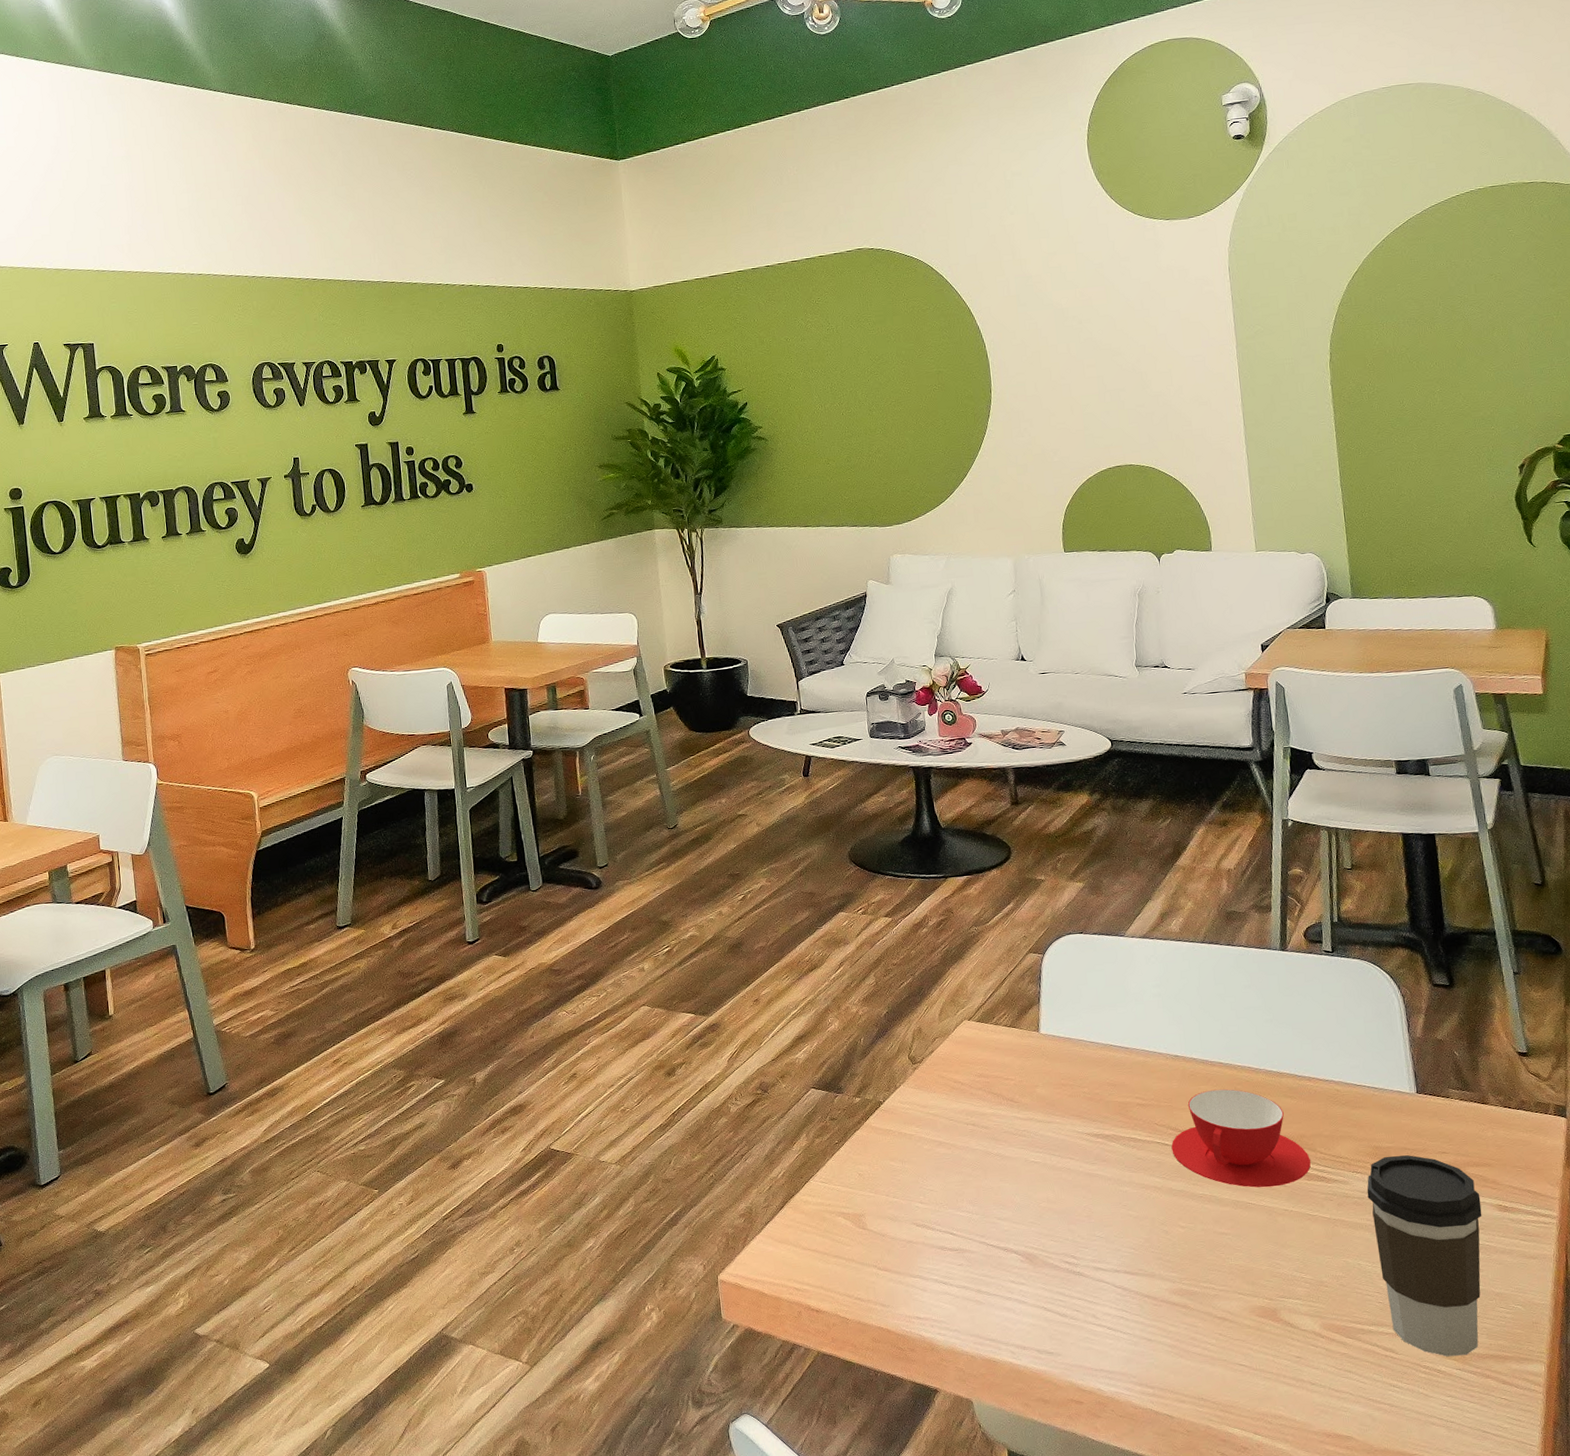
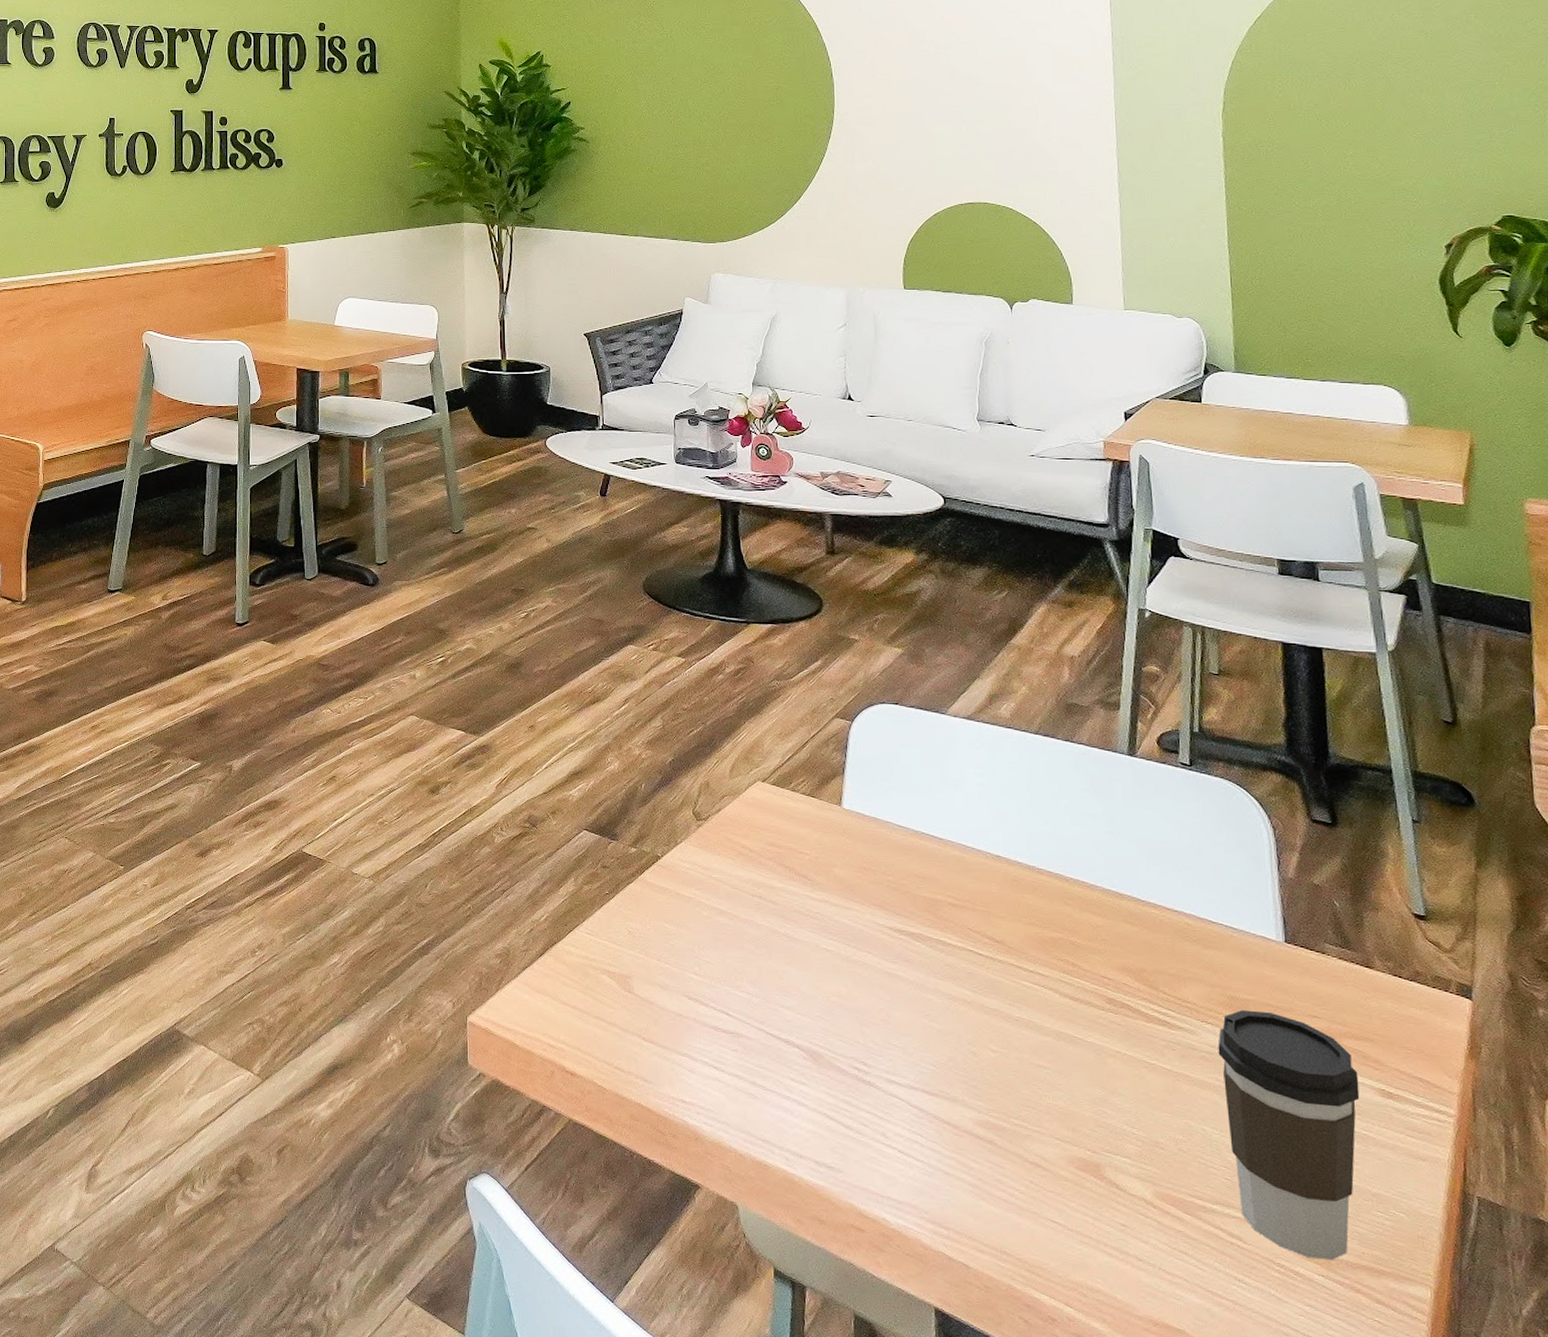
teacup: present [1171,1089,1311,1188] -> none [986,900,1151,1023]

